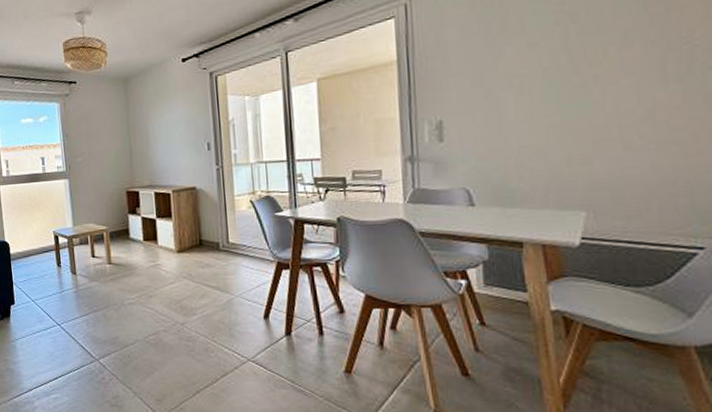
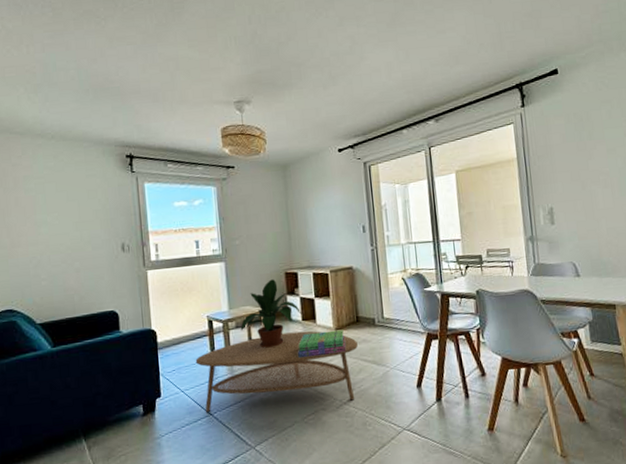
coffee table: none [43,251,201,325] -> present [195,330,358,412]
potted plant: none [84,197,144,266] -> present [240,279,302,348]
stack of books: none [139,252,189,277] -> present [298,329,346,357]

